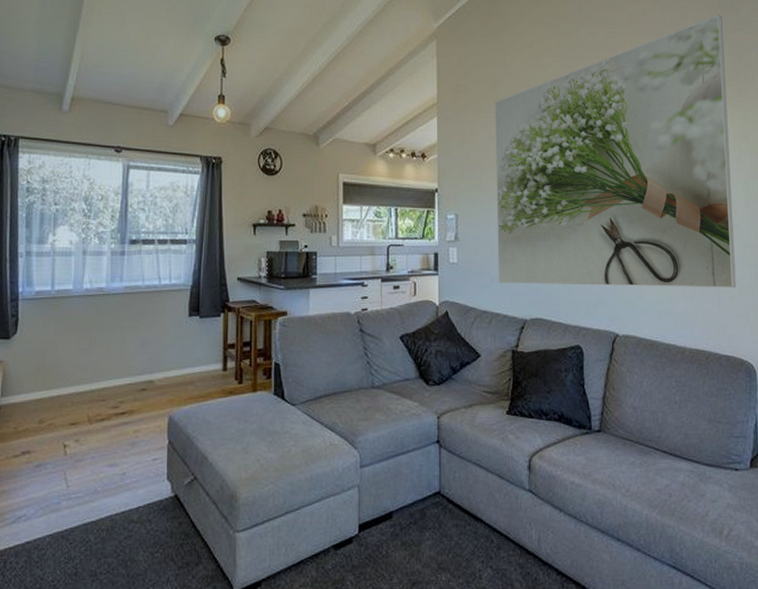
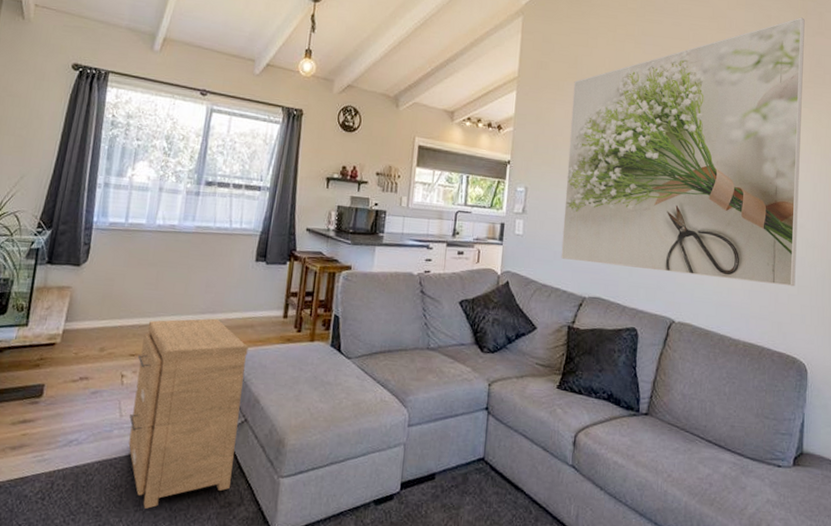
side table: none [77,378,190,577] -> present [128,318,249,509]

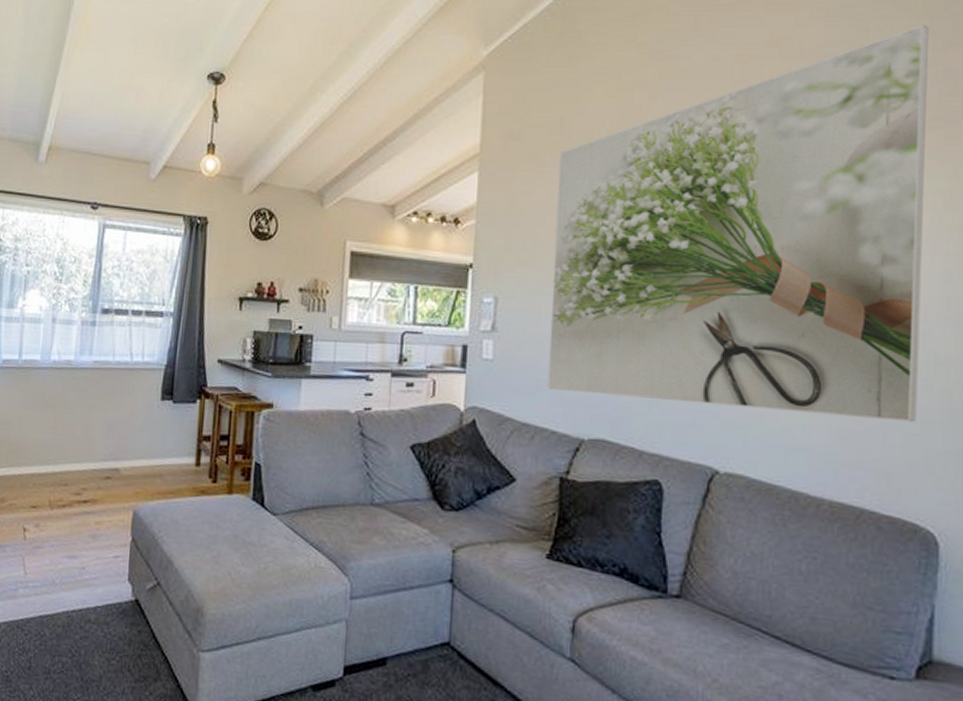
side table: present [128,318,249,509] -> none [34,466,158,677]

